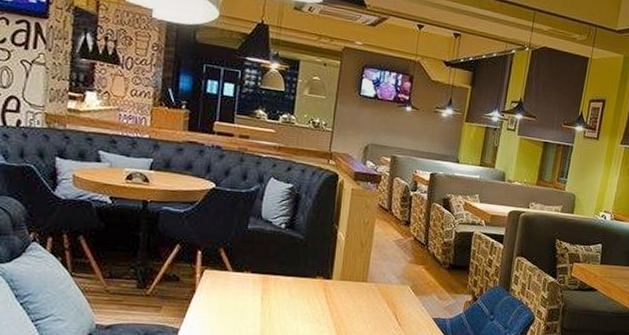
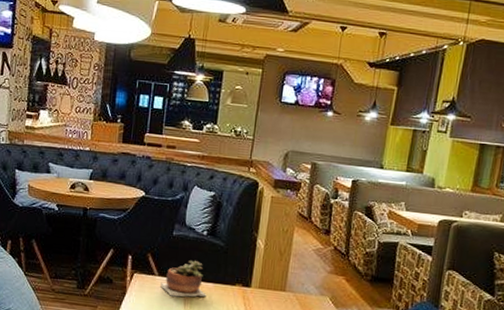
succulent plant: none [235,254,285,293] -> present [160,260,206,297]

